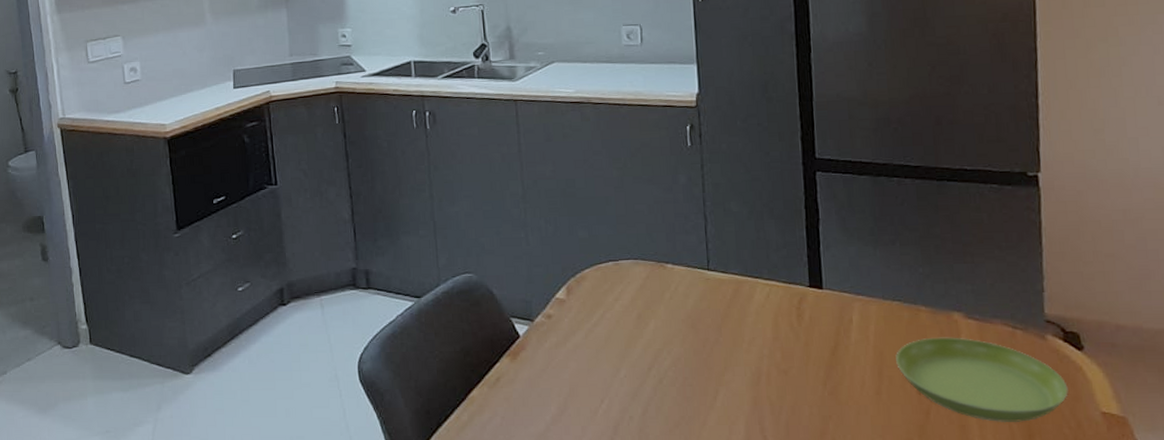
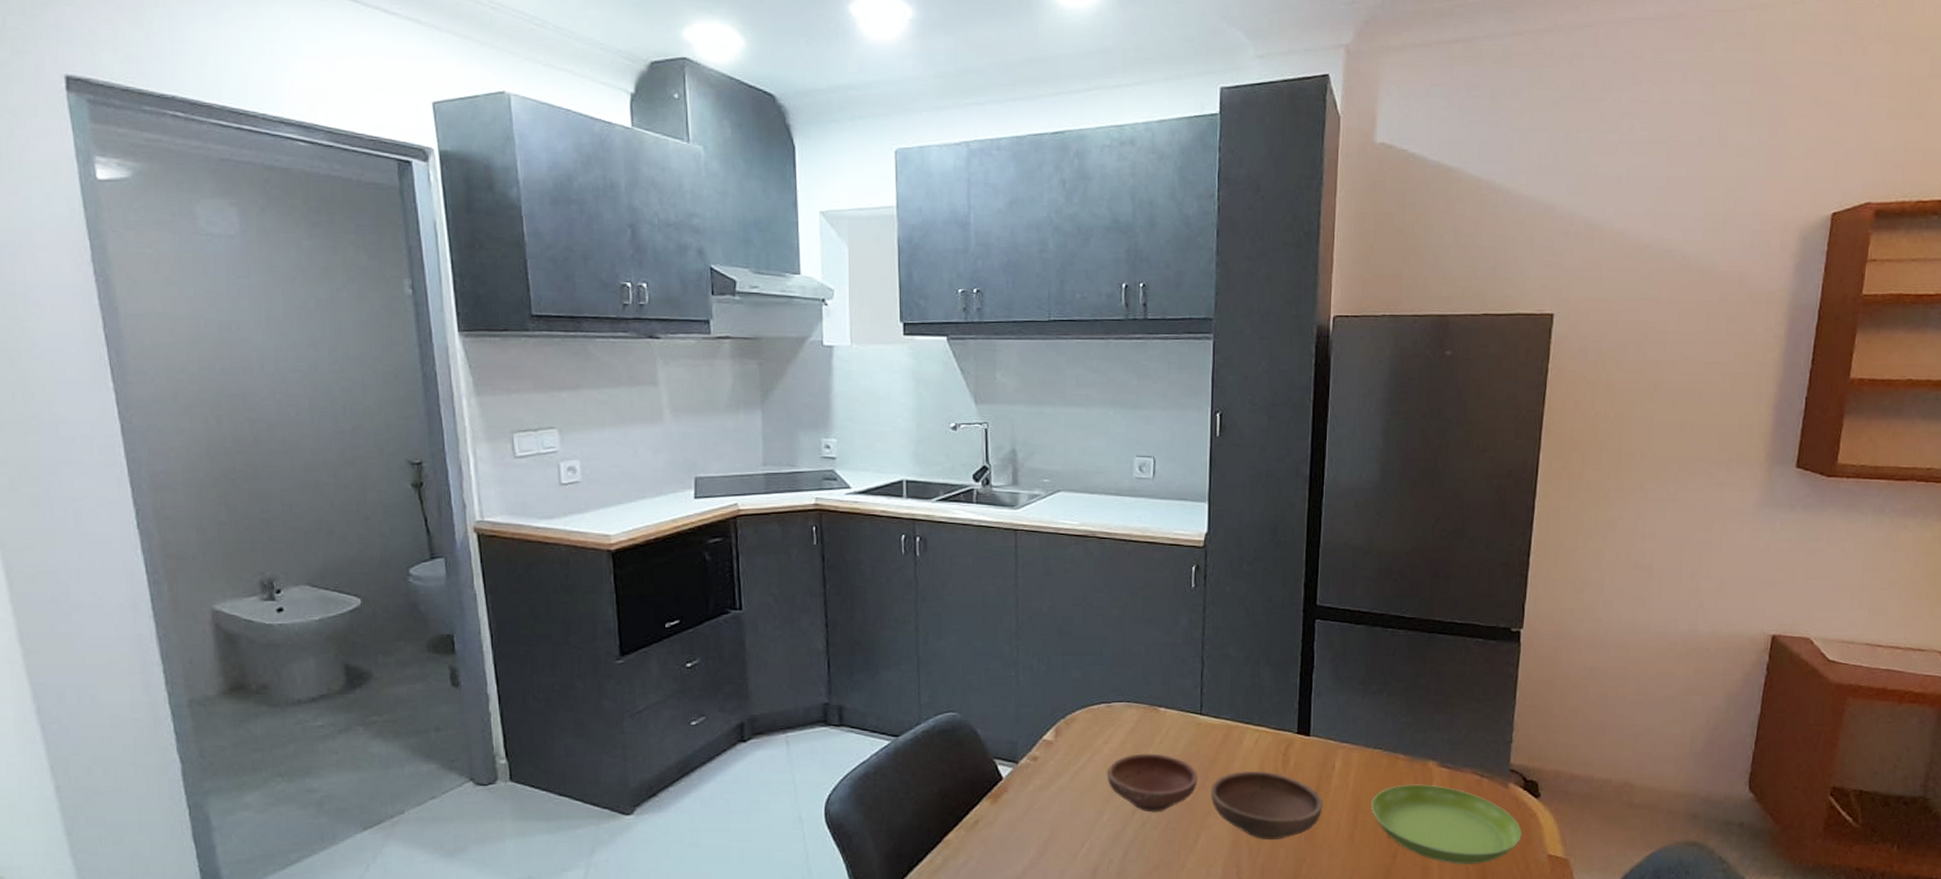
bowl: none [619,310,844,396] -> present [1106,753,1323,839]

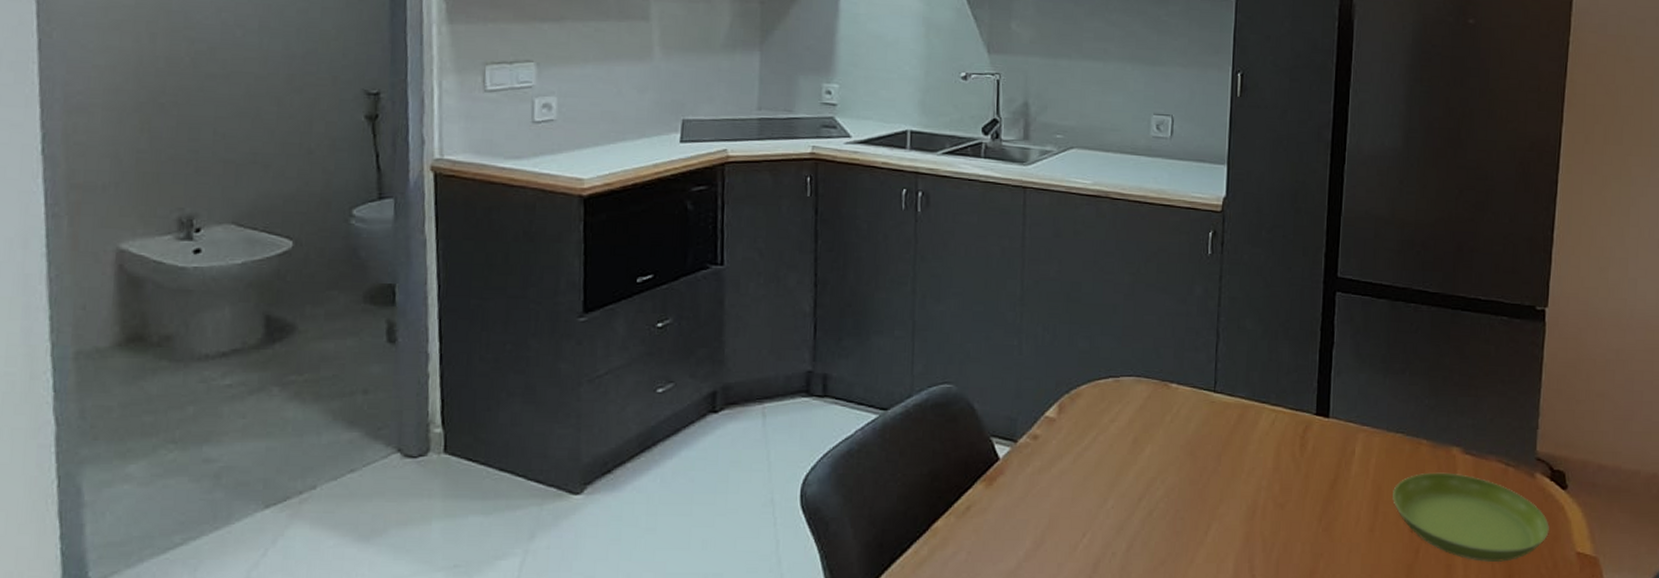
bowl: present [1106,753,1323,839] -> none [1112,434,1342,532]

